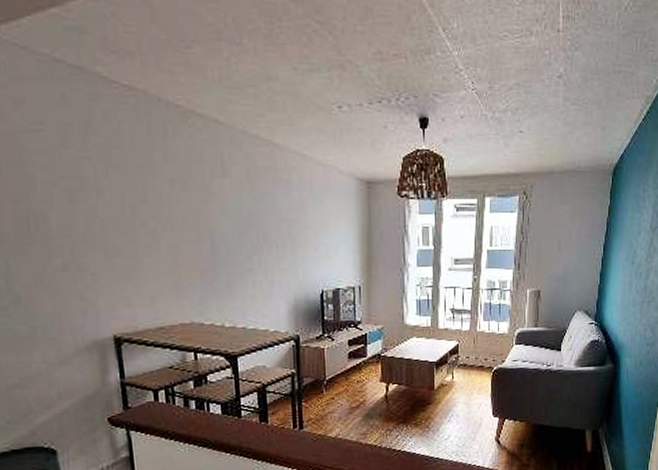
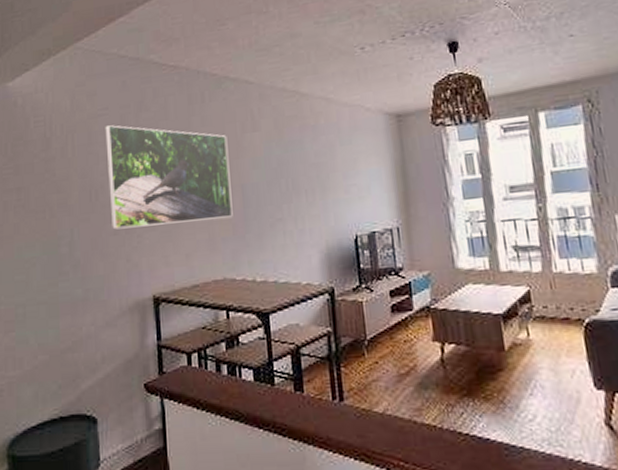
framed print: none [41,145,201,265] -> present [105,125,233,230]

